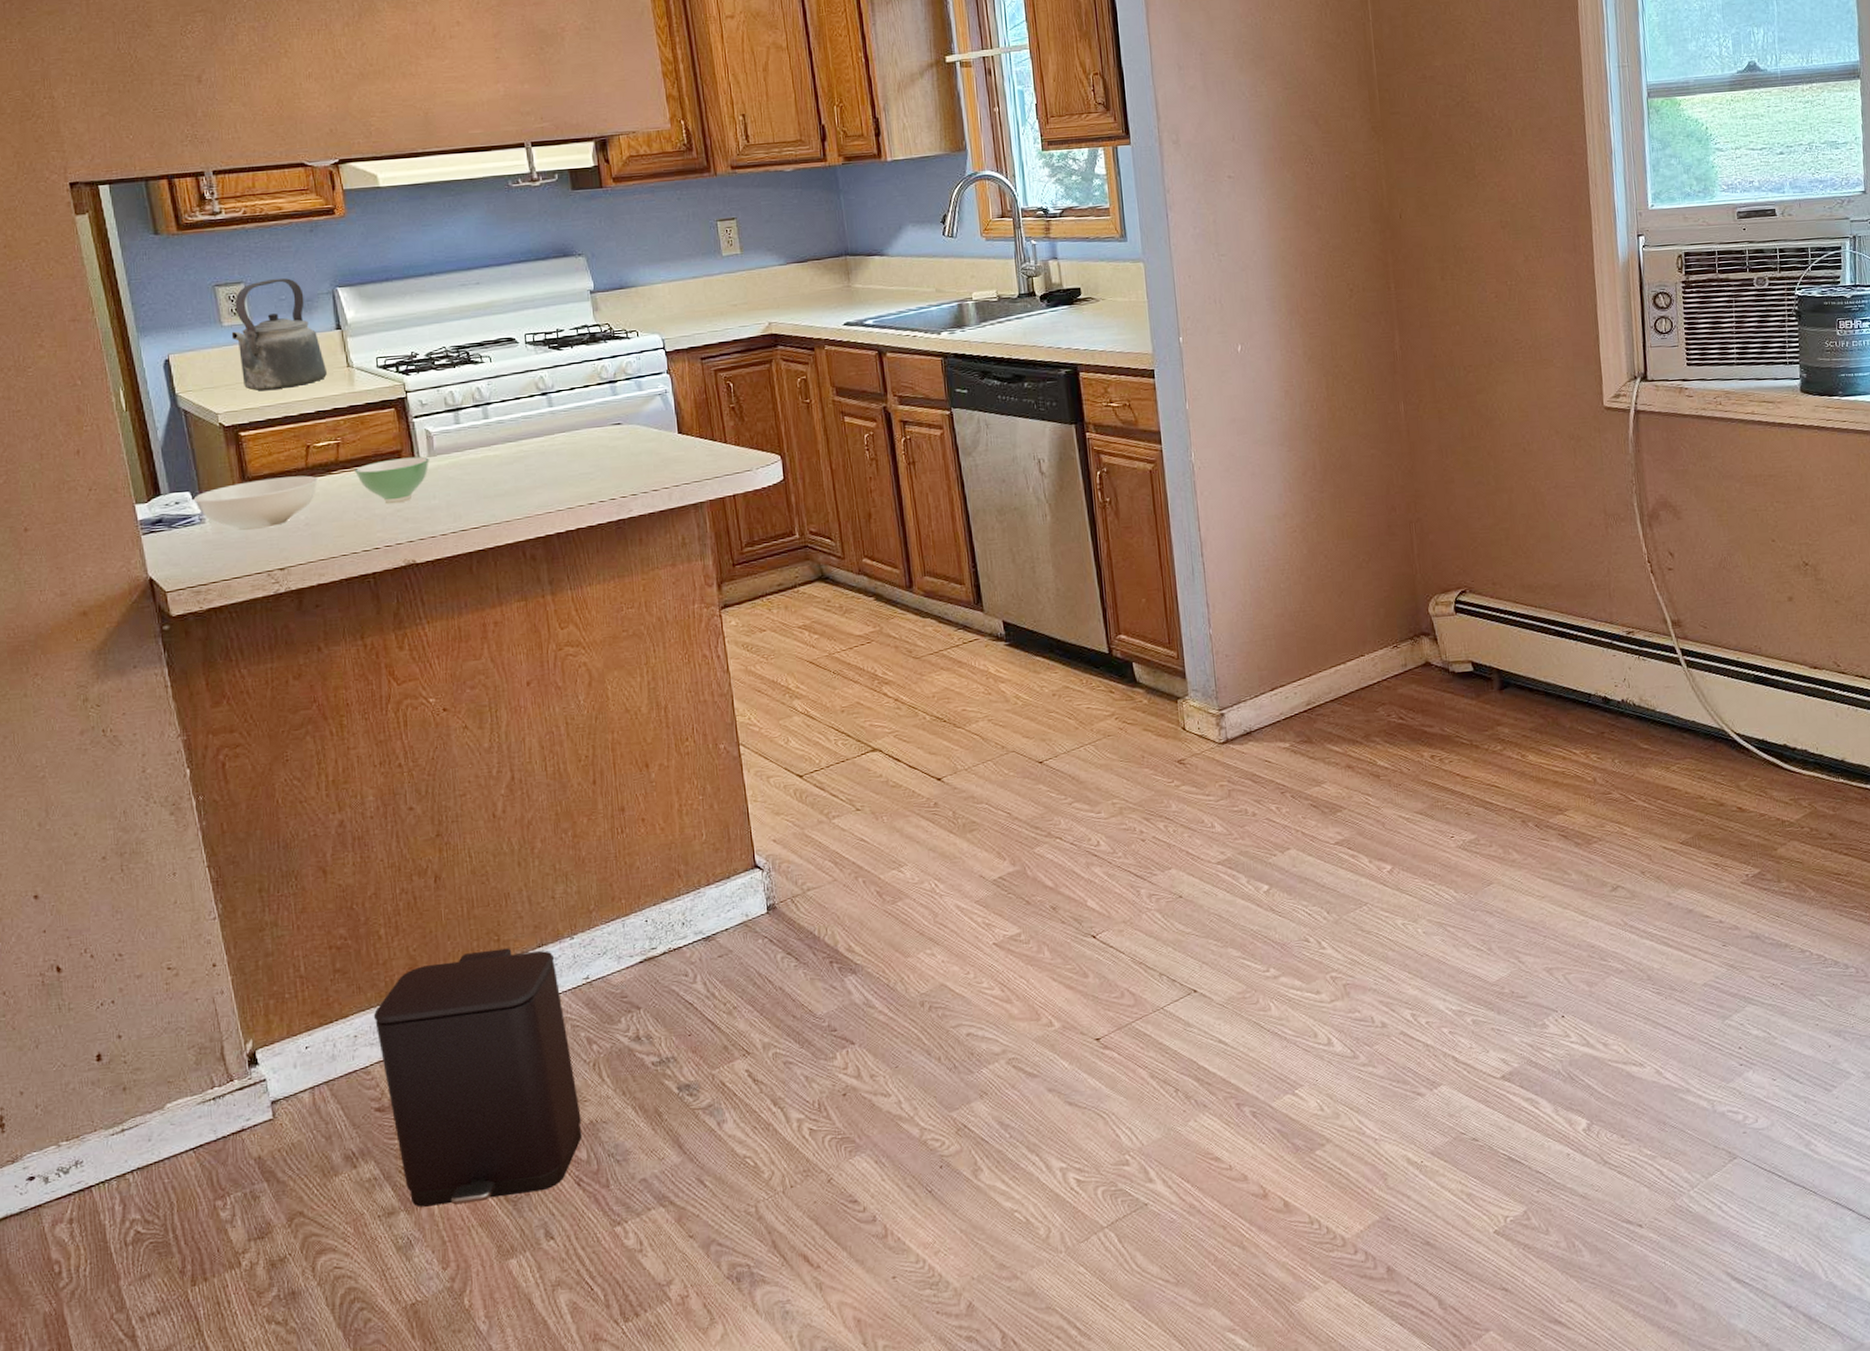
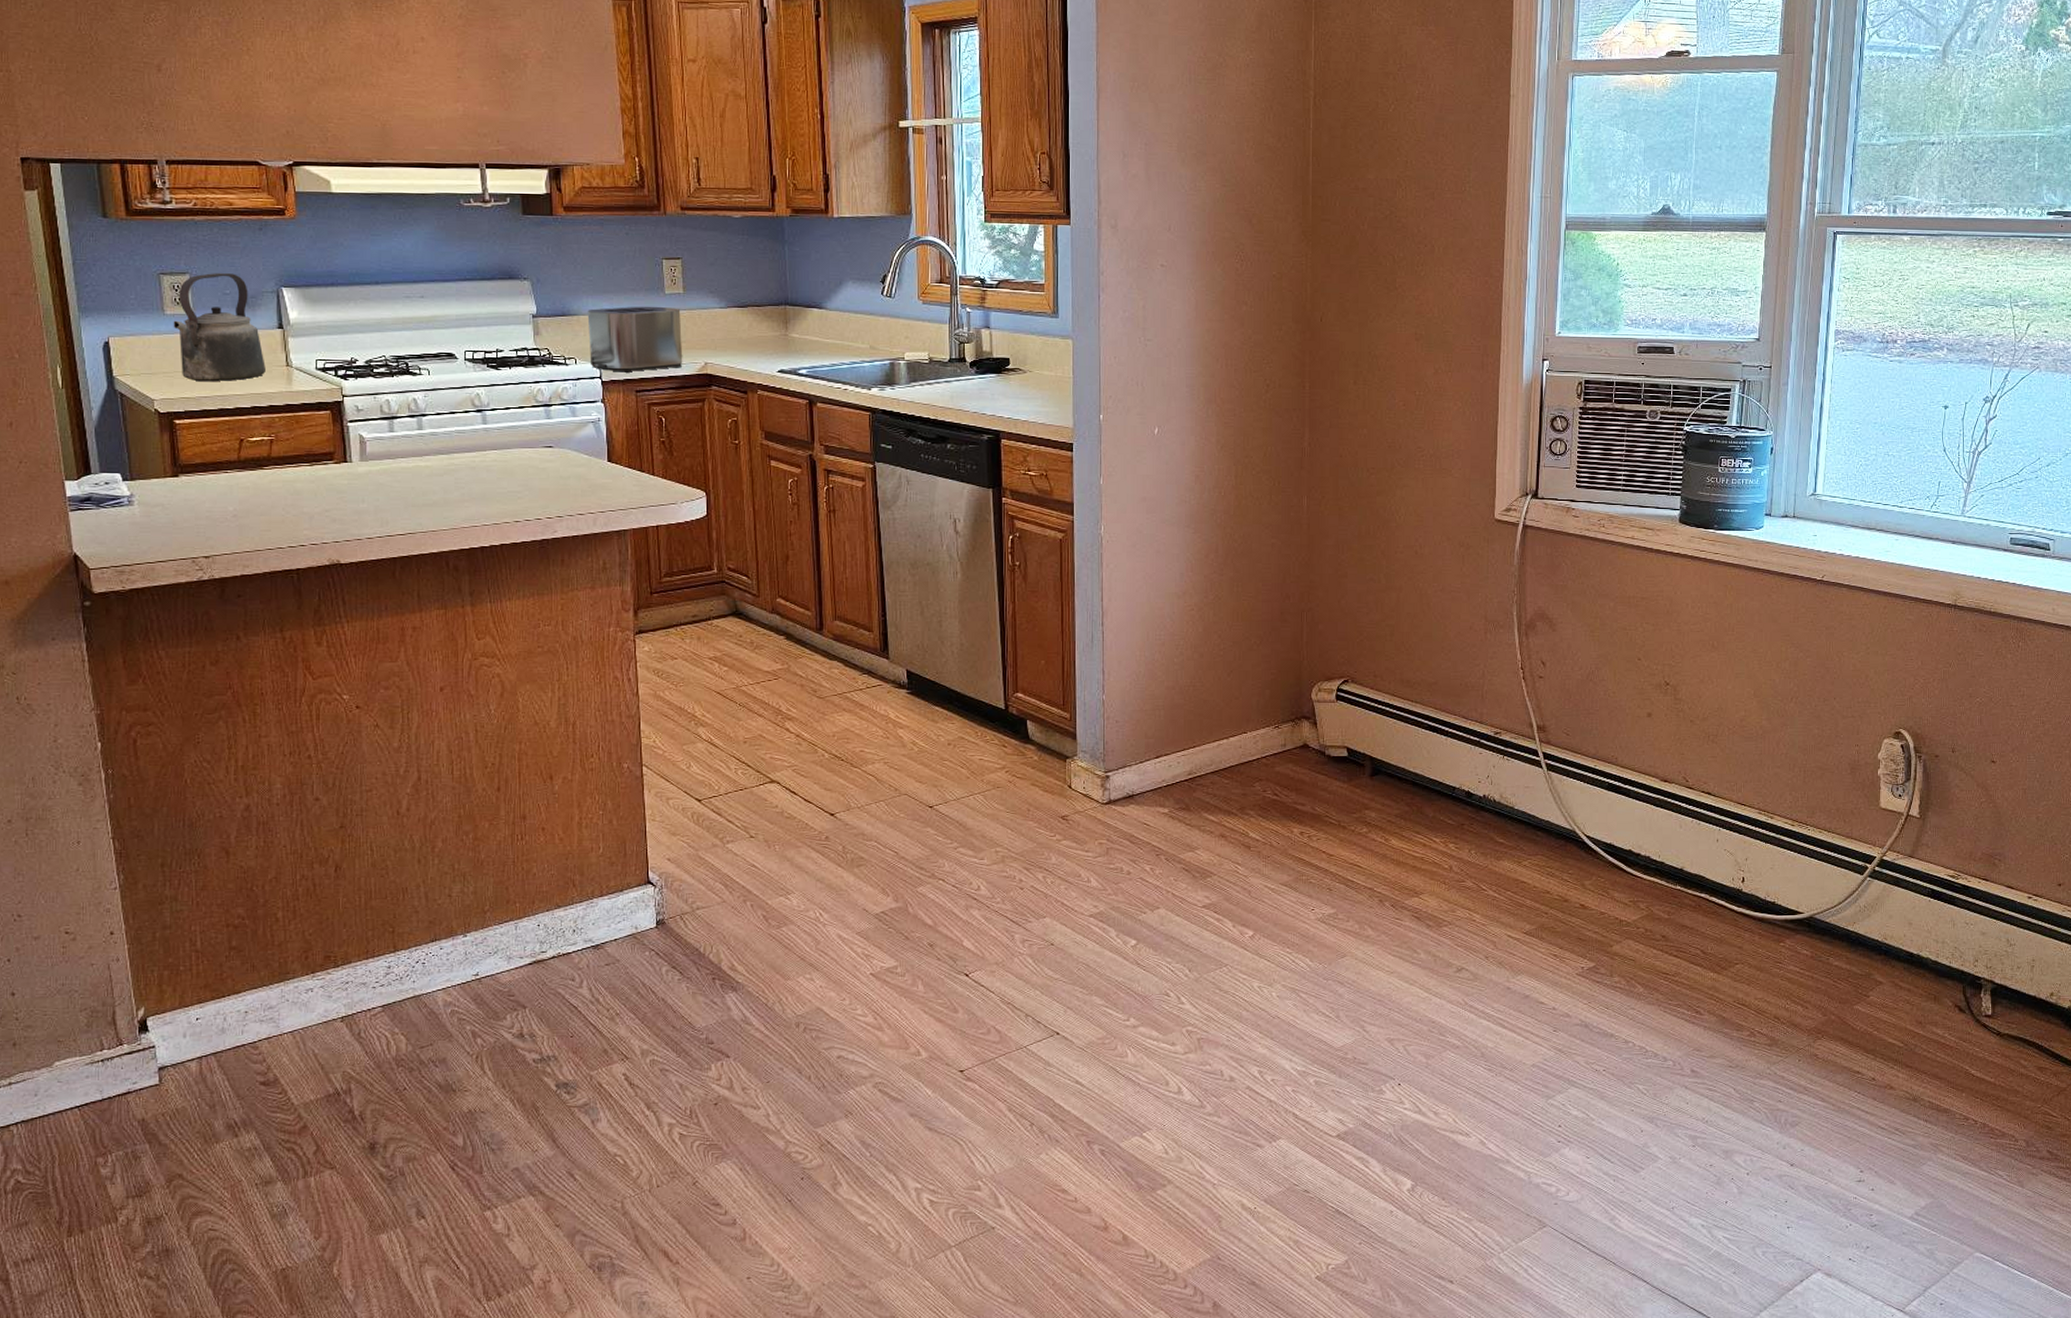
bowl: present [193,475,318,531] -> none [123,468,248,517]
bowl: present [355,456,429,504] -> none [286,460,361,504]
pedal bin: present [373,948,582,1207] -> none [265,940,460,1179]
toaster: none [645,269,747,341] -> present [587,306,683,373]

